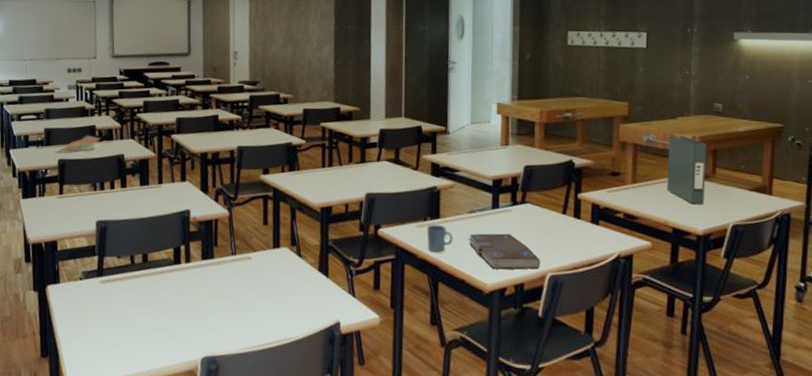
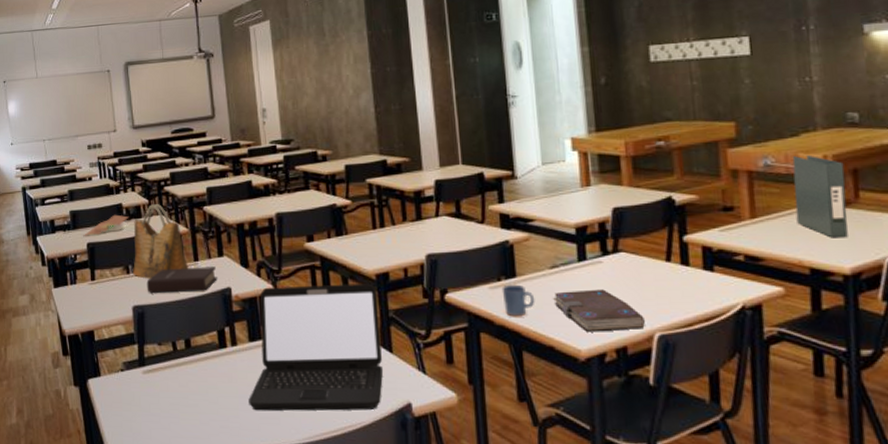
grocery bag: none [100,129,153,197] -> present [133,204,189,279]
book: none [111,189,178,211] -> present [146,267,217,293]
laptop: none [196,212,320,327] -> present [249,284,384,411]

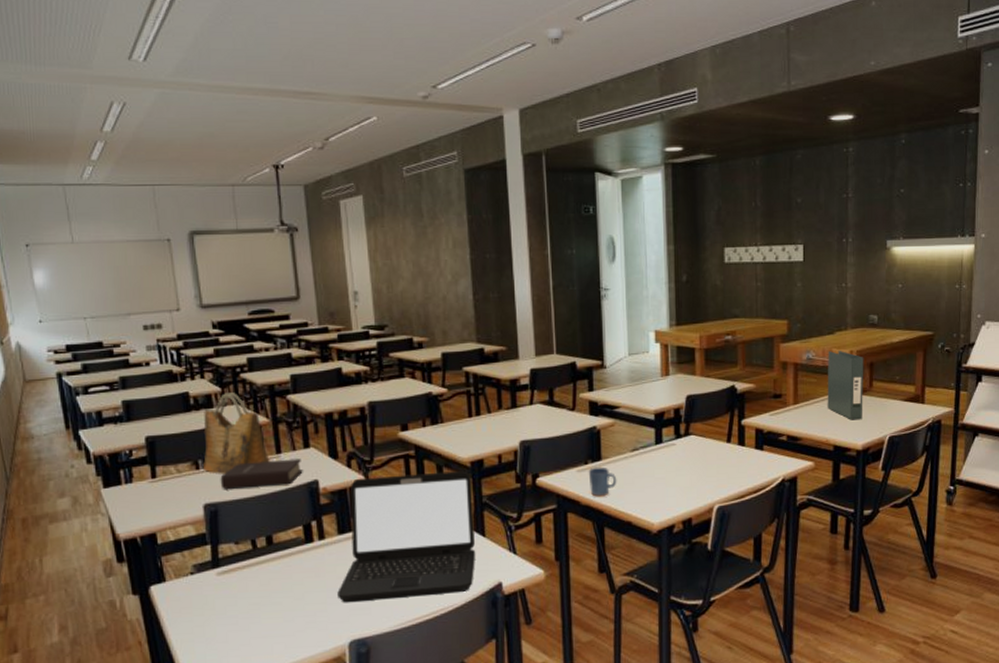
papers: present [83,214,129,237] -> none [140,404,198,430]
book: present [552,289,645,332] -> none [631,469,707,507]

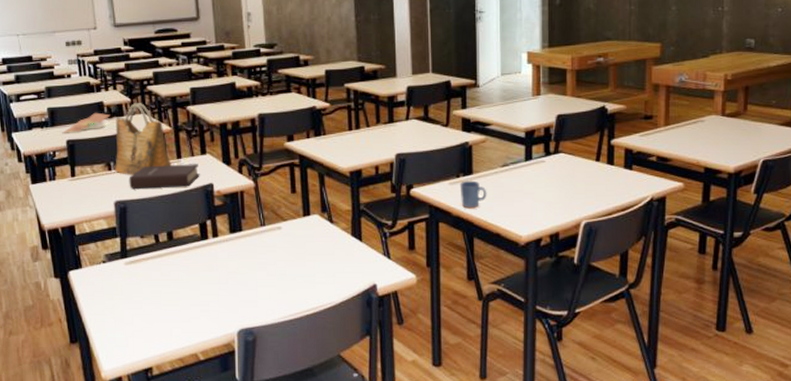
papers: none [140,404,198,430] -> present [62,112,111,134]
laptop: present [337,471,476,603] -> none [228,180,353,295]
binder: present [827,350,864,420] -> none [699,73,739,143]

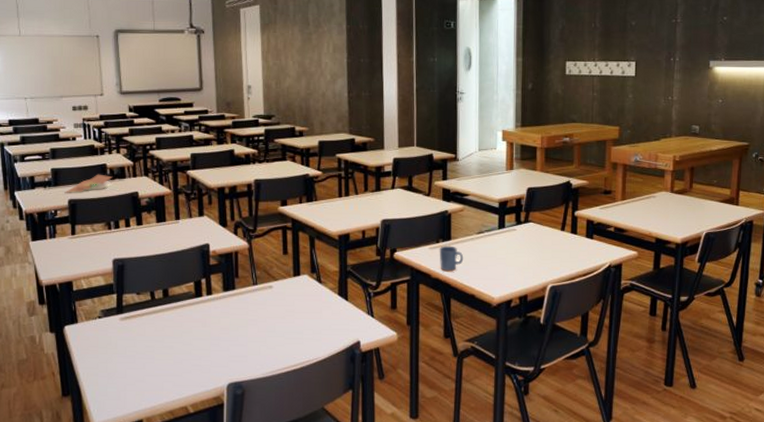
grocery bag: present [115,103,172,175] -> none [115,166,170,235]
book: present [129,164,200,189] -> none [128,225,197,248]

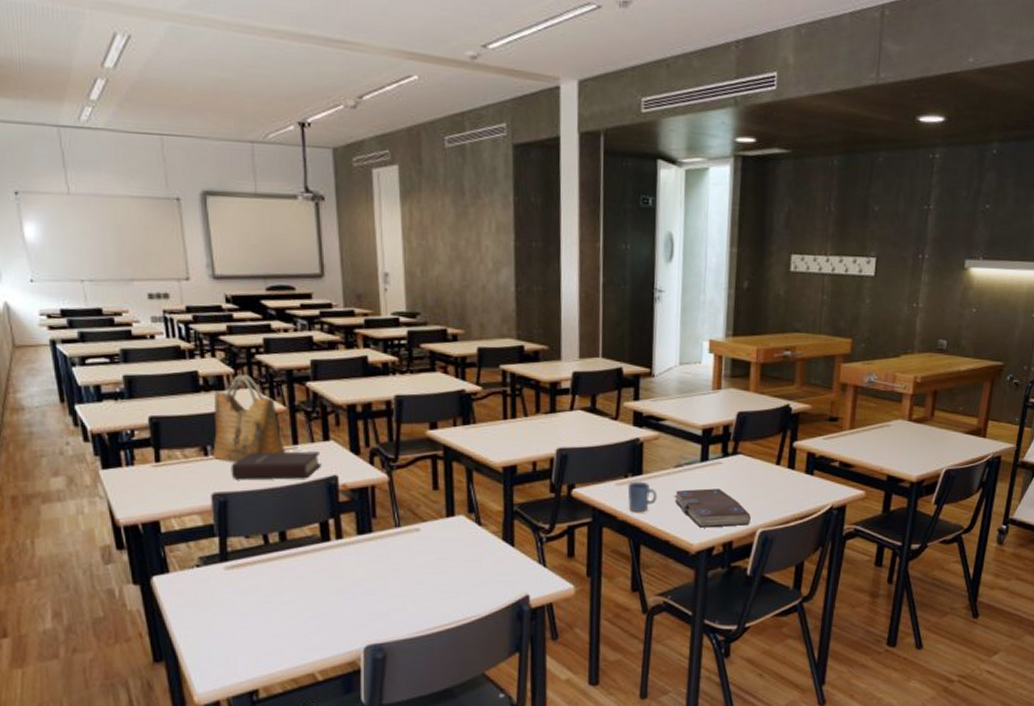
papers: present [64,174,113,194] -> none [143,384,208,409]
grocery bag: none [115,166,170,235] -> present [213,375,286,463]
book: none [128,225,197,248] -> present [230,451,321,479]
book: none [476,251,542,284] -> present [673,488,751,528]

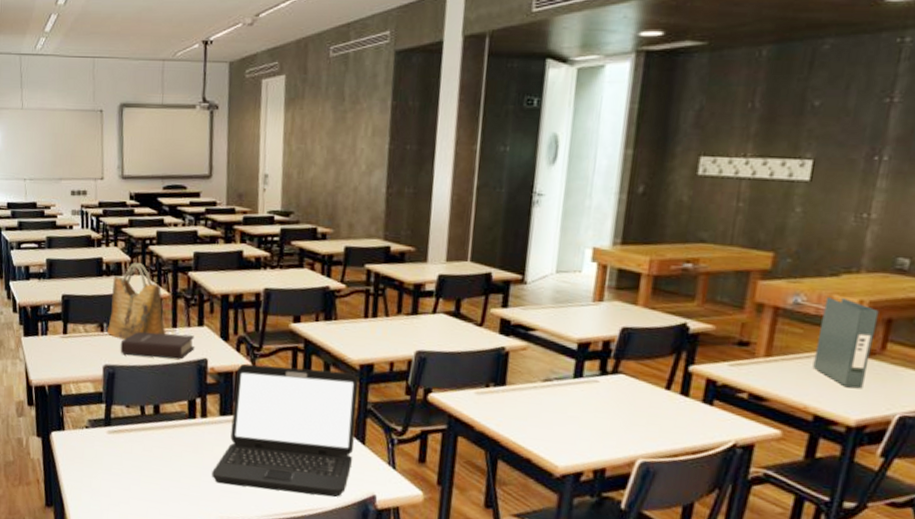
laptop: none [354,475,504,607] -> present [212,363,358,497]
mug: present [627,481,658,513] -> none [487,391,521,426]
book: present [673,488,751,528] -> none [538,406,630,454]
binder: none [884,374,928,450] -> present [812,297,880,389]

